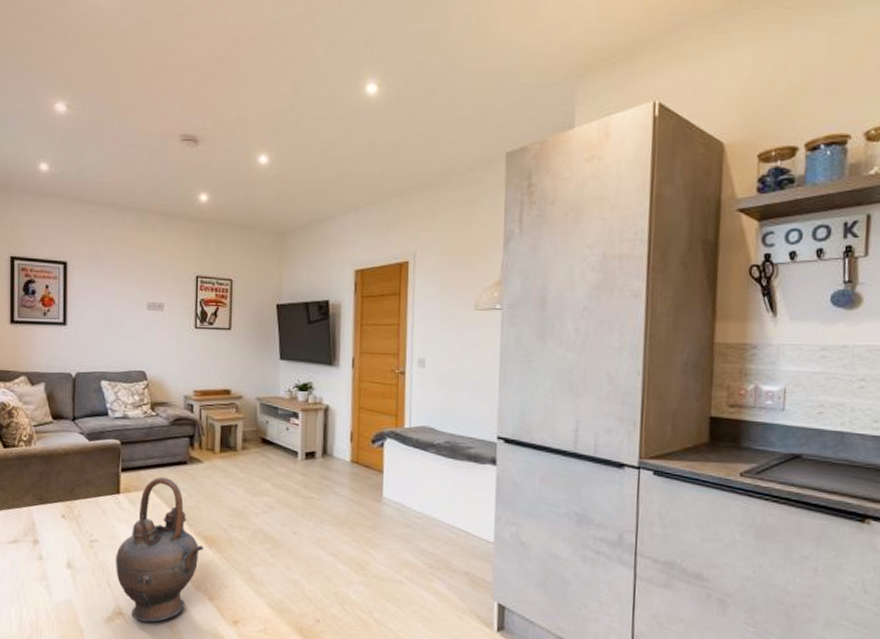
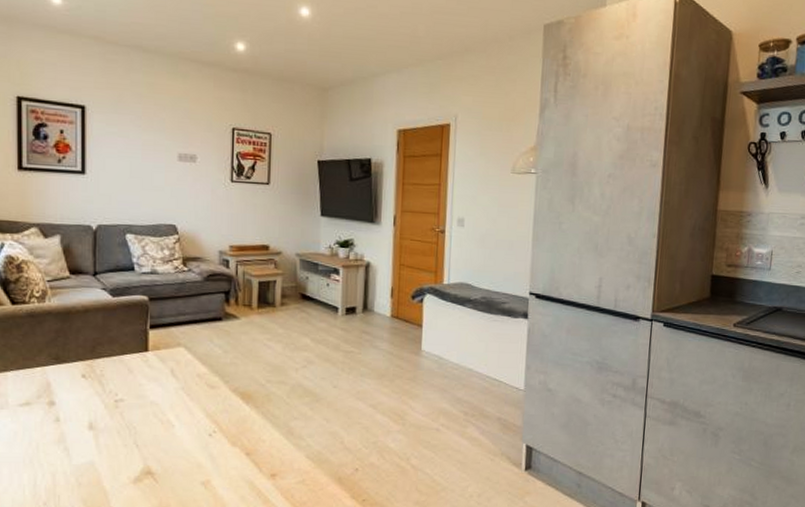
teapot: present [116,476,203,623] -> none [144,333,240,480]

